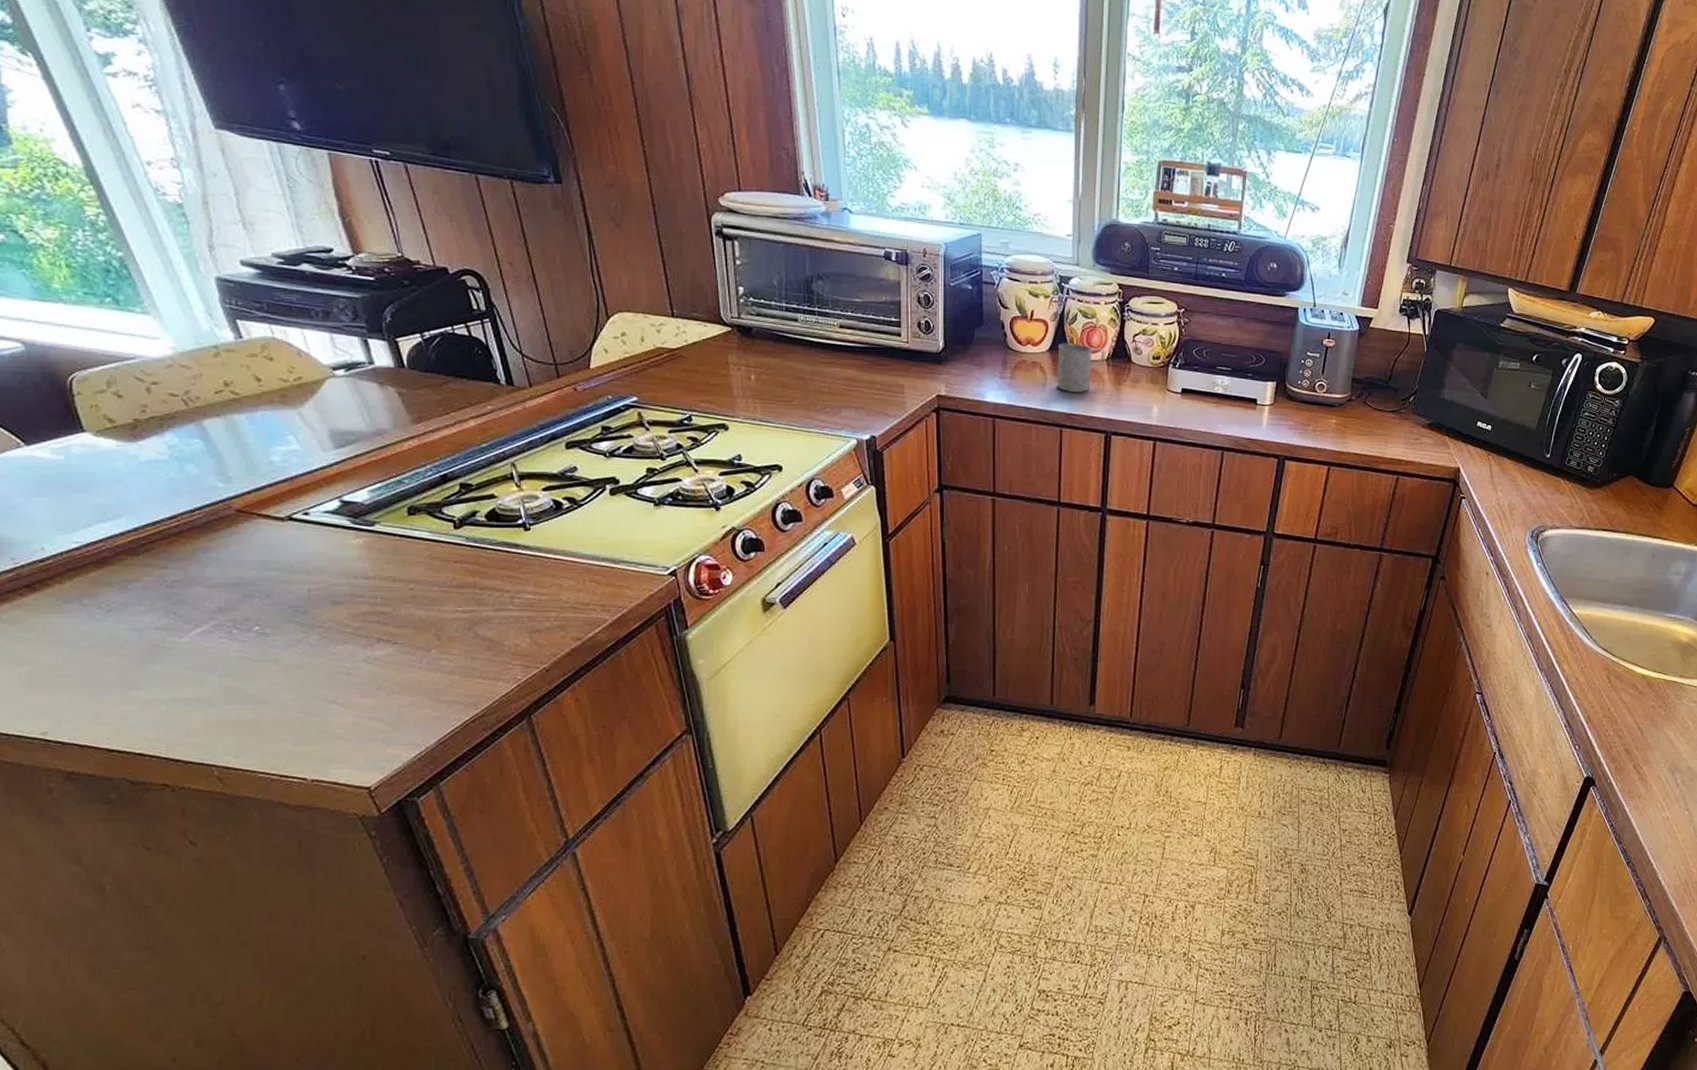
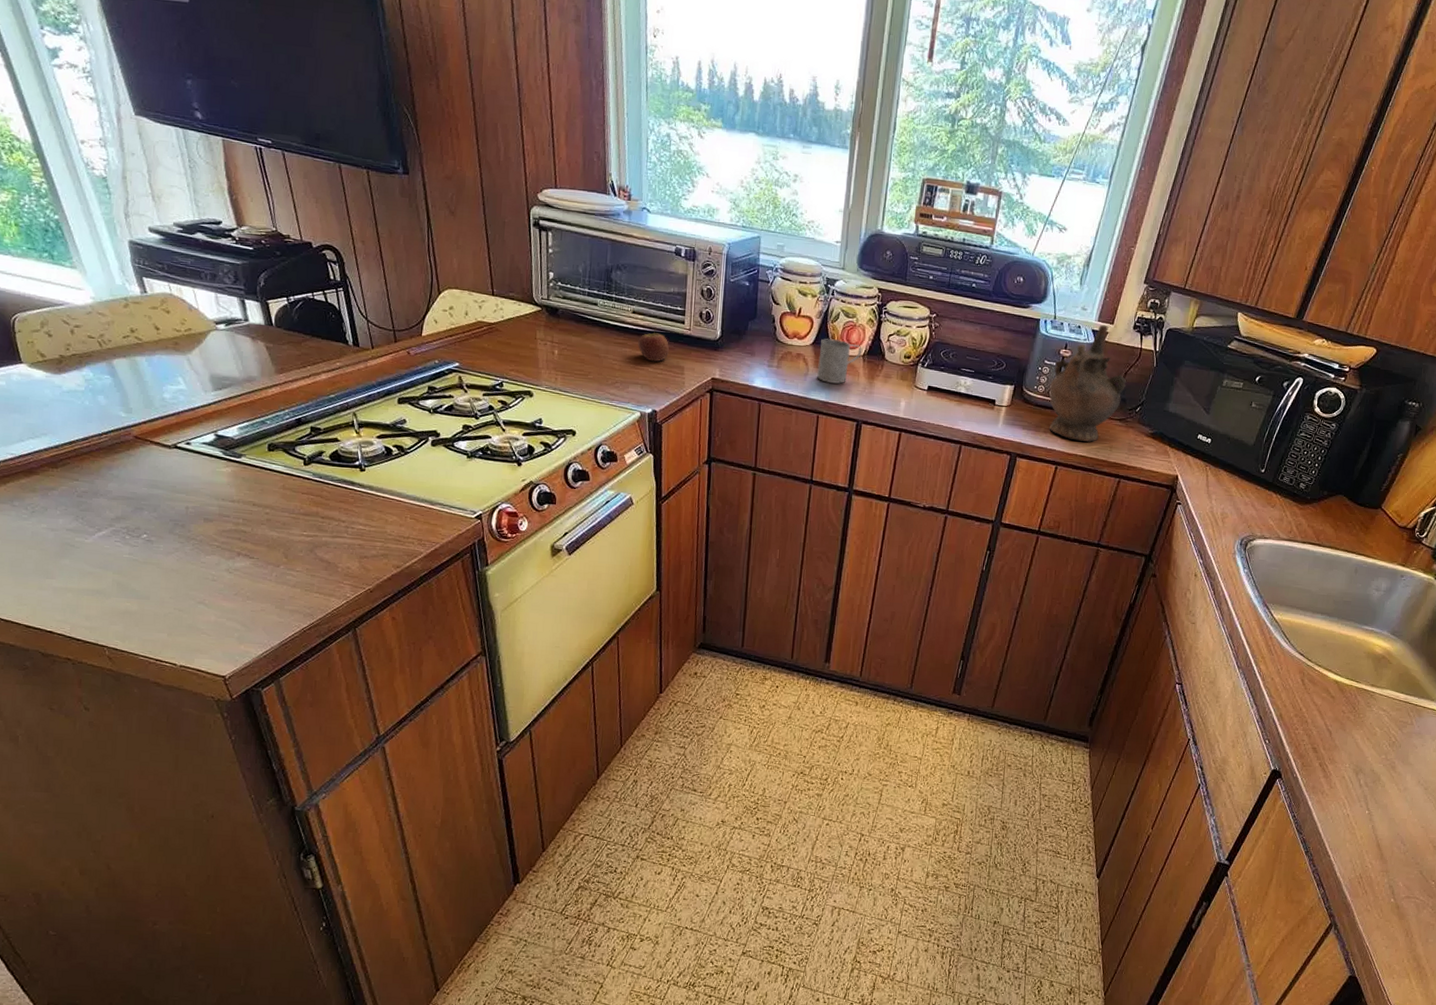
apple: none [848,343,885,382] -> present [638,328,669,362]
ceremonial vessel: none [1314,309,1397,439] -> present [1048,324,1127,443]

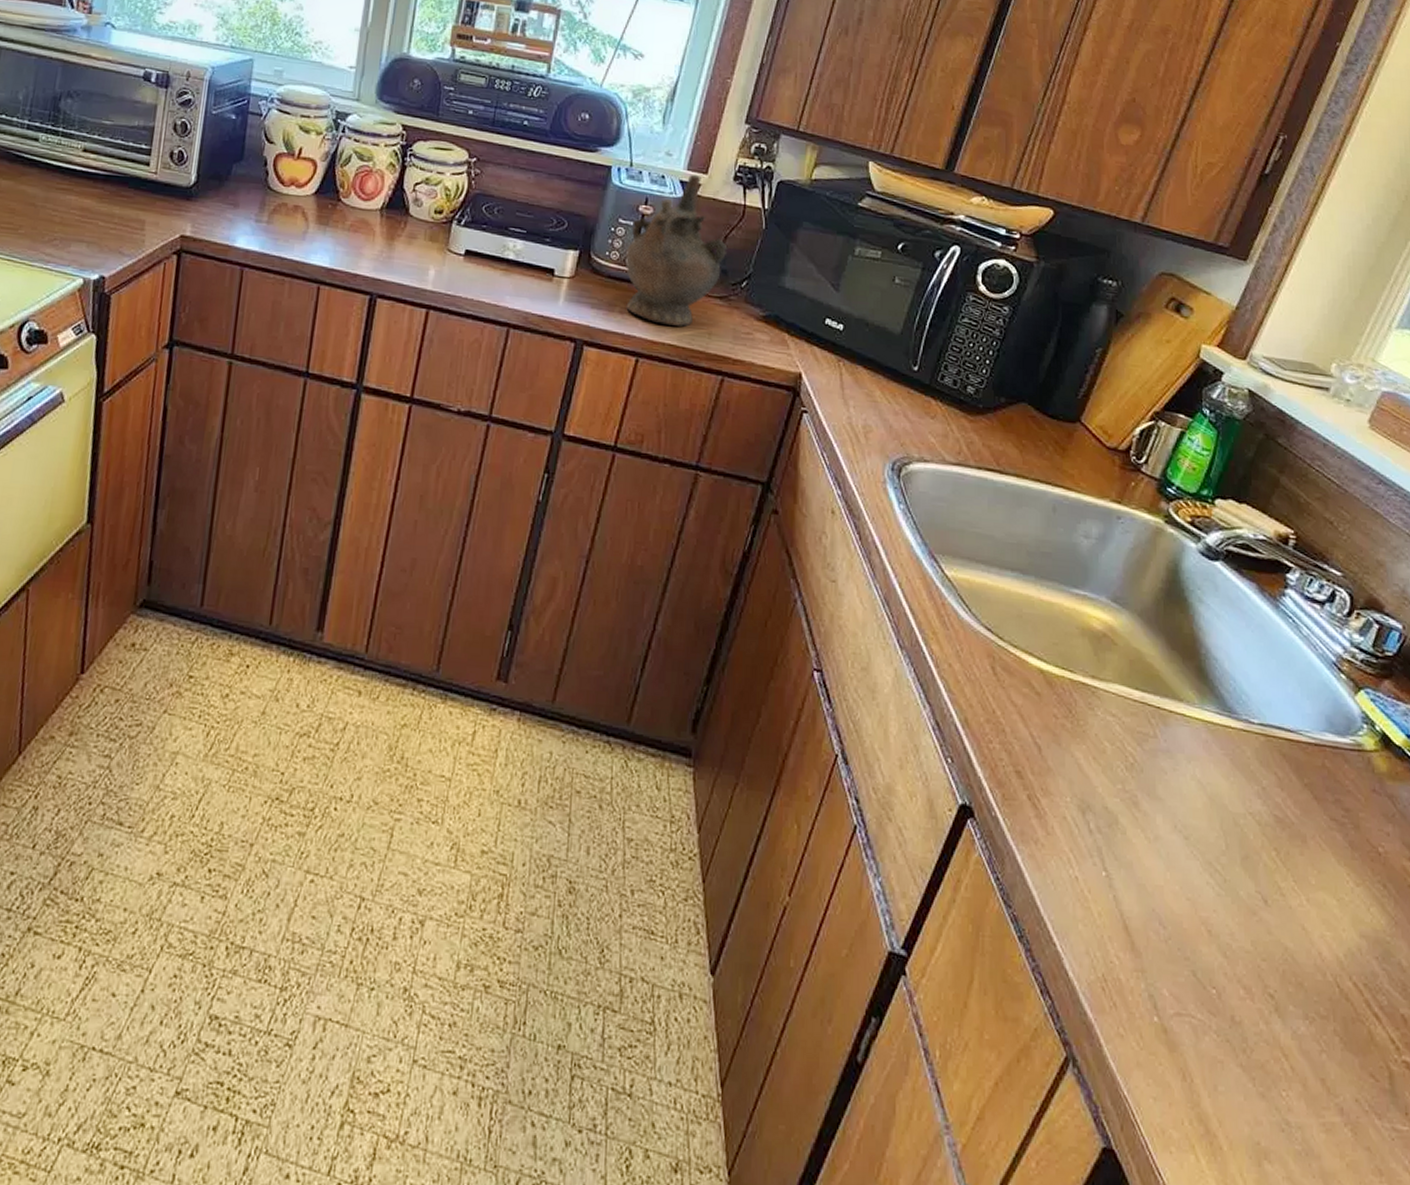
apple: present [638,328,669,362] -> none [86,171,128,214]
mug: present [817,339,862,384] -> none [319,187,380,246]

